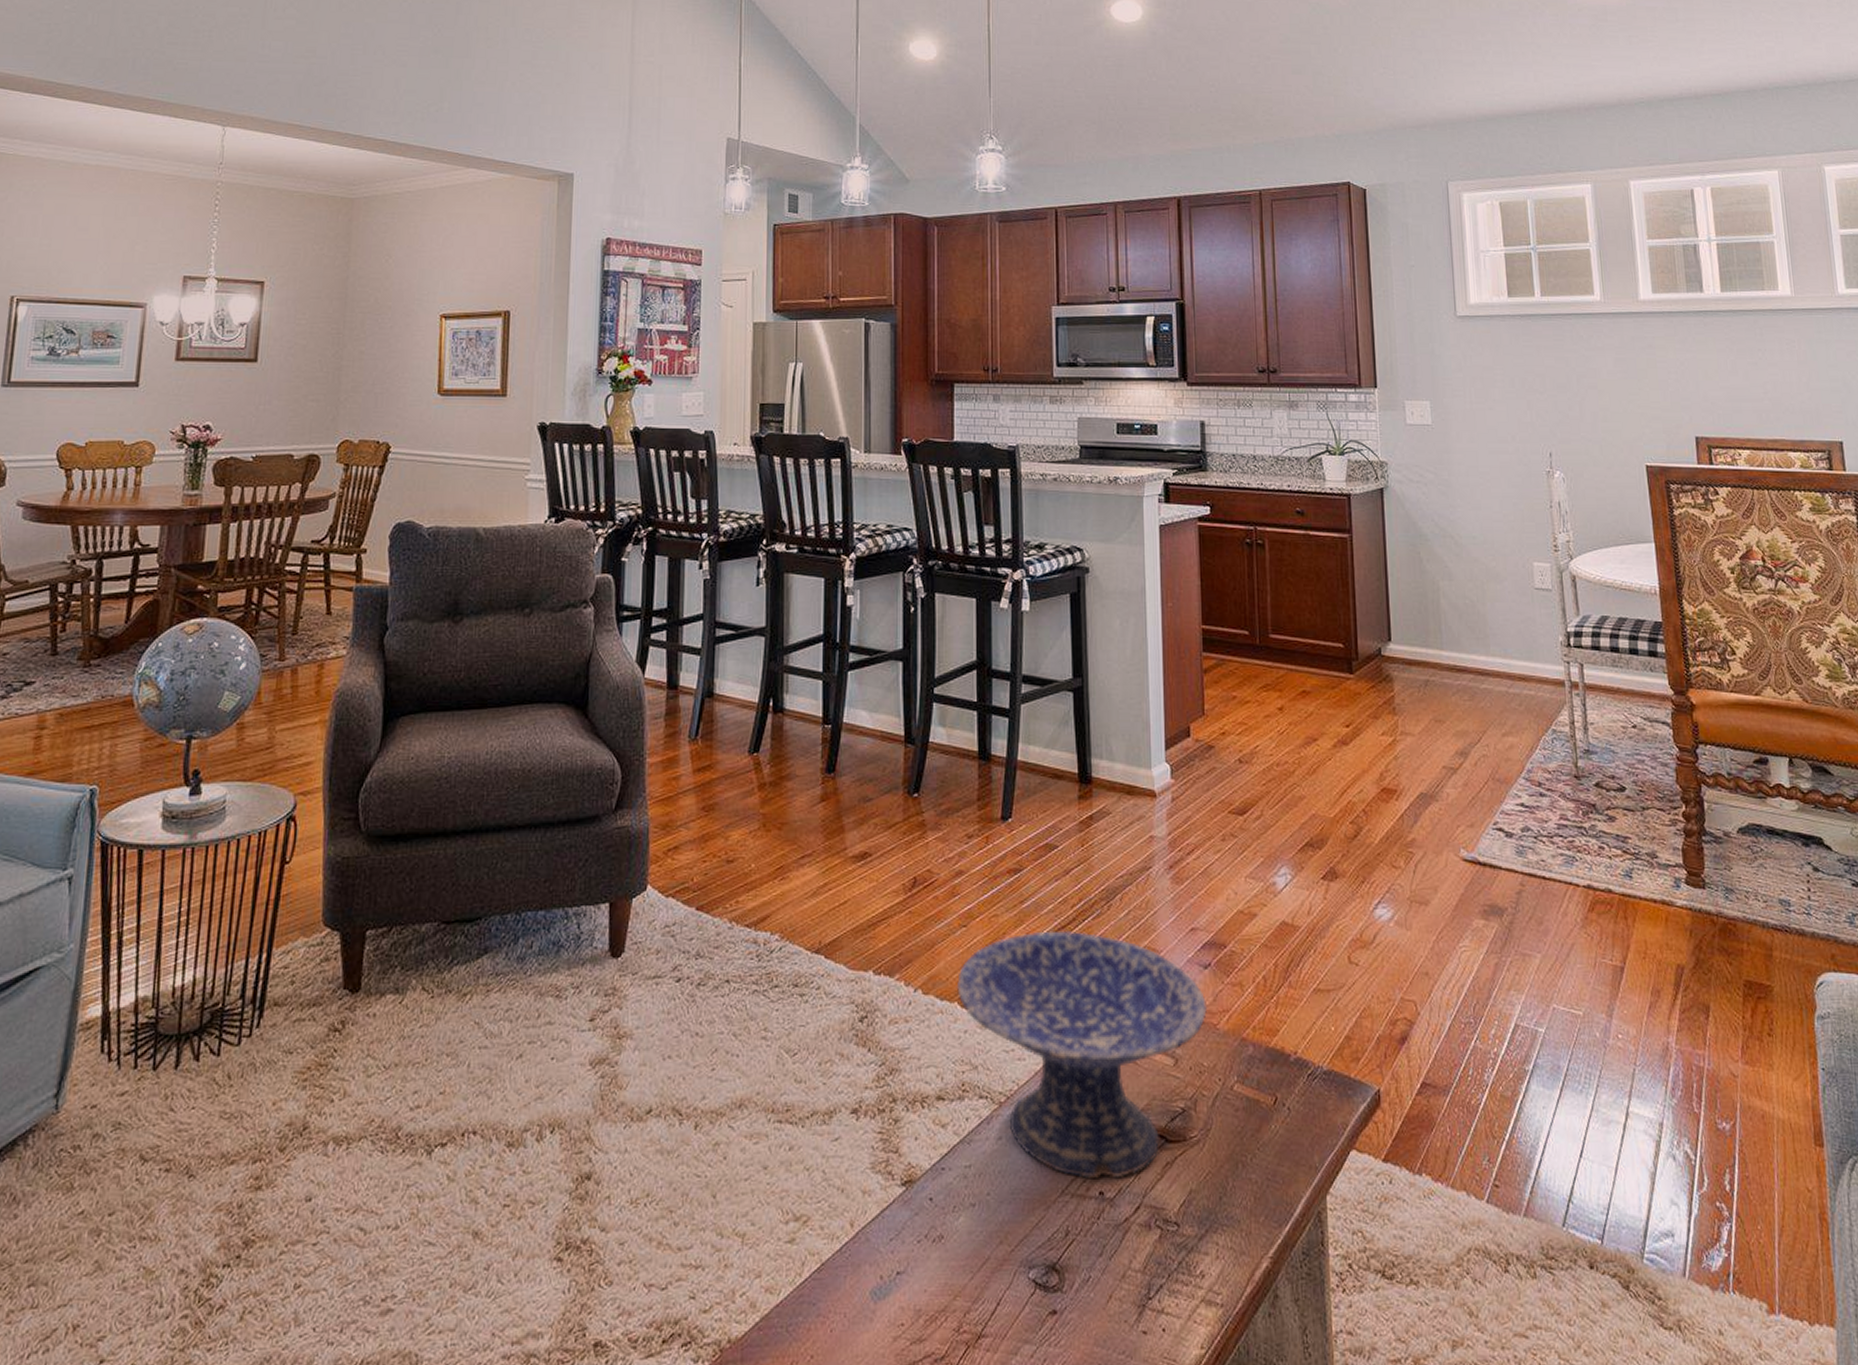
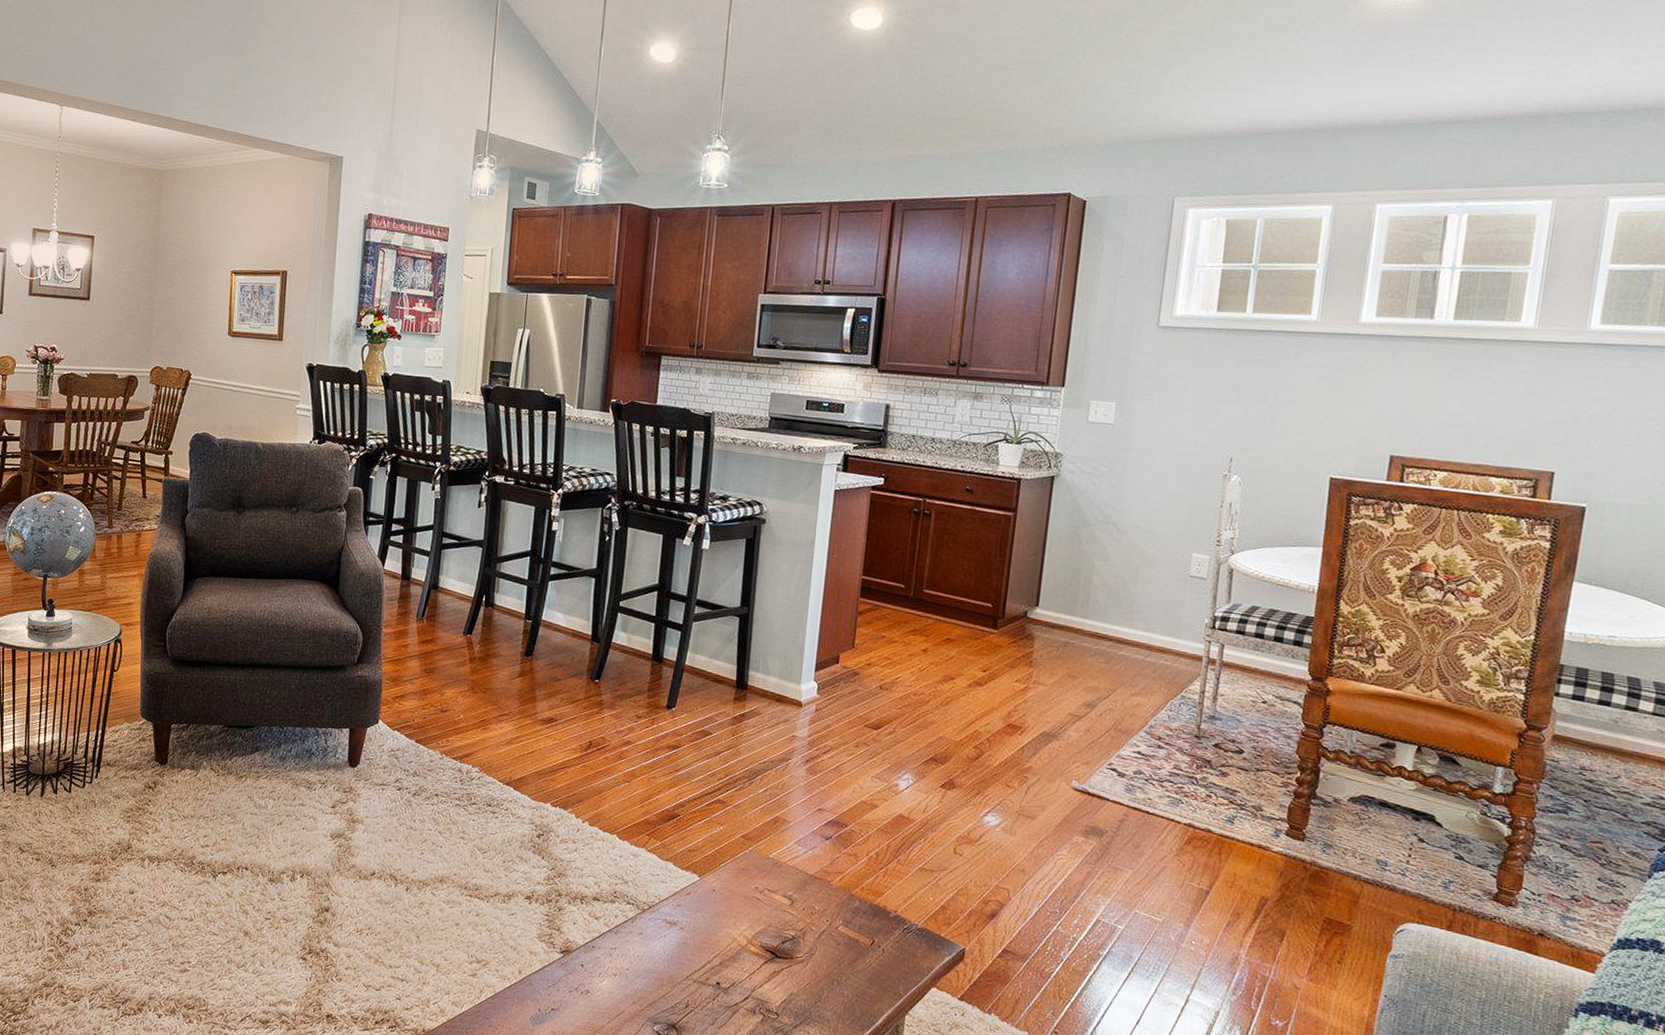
decorative bowl: present [956,930,1208,1179] -> none [616,794,825,976]

